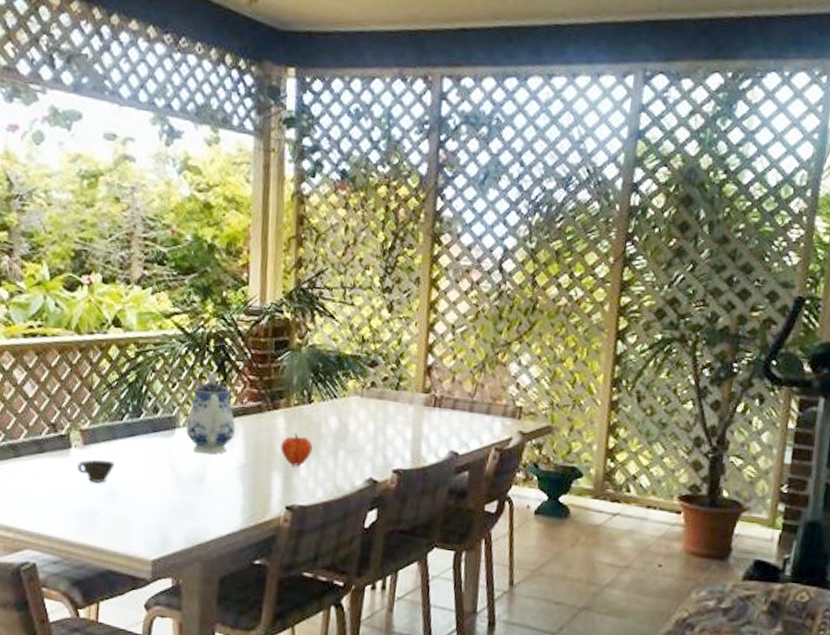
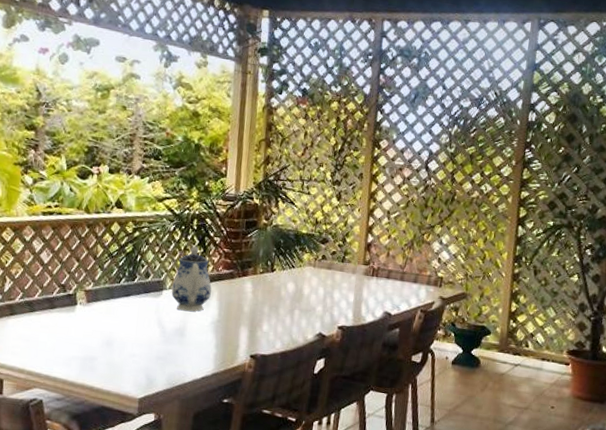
cup: present [77,459,115,483] -> none [81,314,112,334]
fruit: present [281,433,313,467] -> none [248,295,274,323]

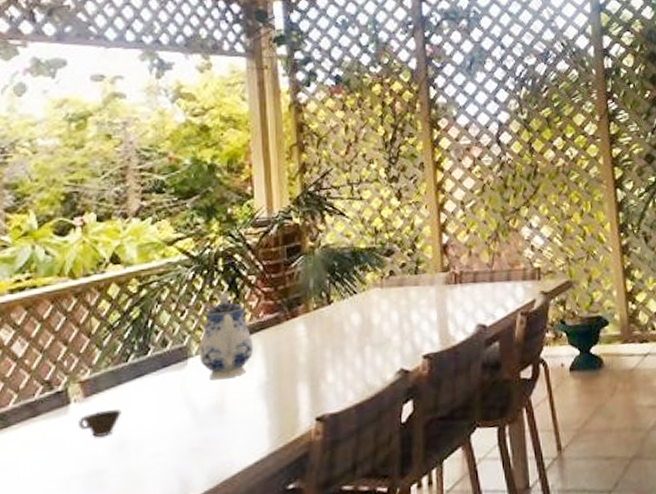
cup: none [81,314,112,334] -> present [78,409,122,437]

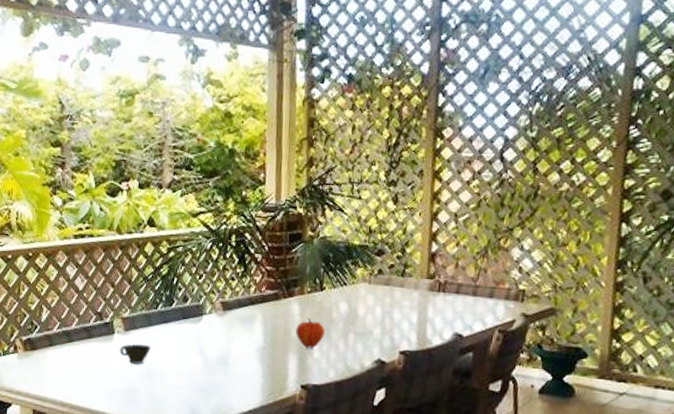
teapot: present [199,293,253,380] -> none [211,265,255,338]
fruit: none [304,338,338,373] -> present [296,318,325,349]

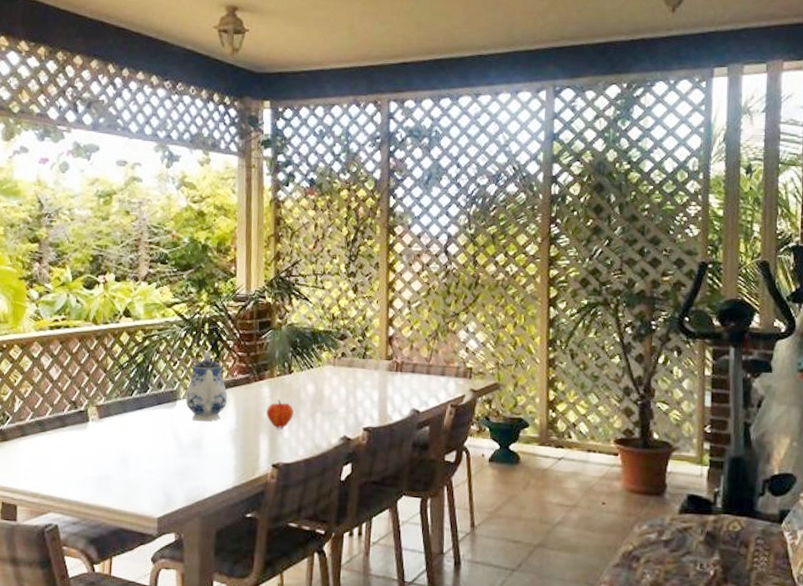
cup: present [120,343,151,364] -> none [94,430,126,451]
teapot: none [211,265,255,338] -> present [185,352,227,422]

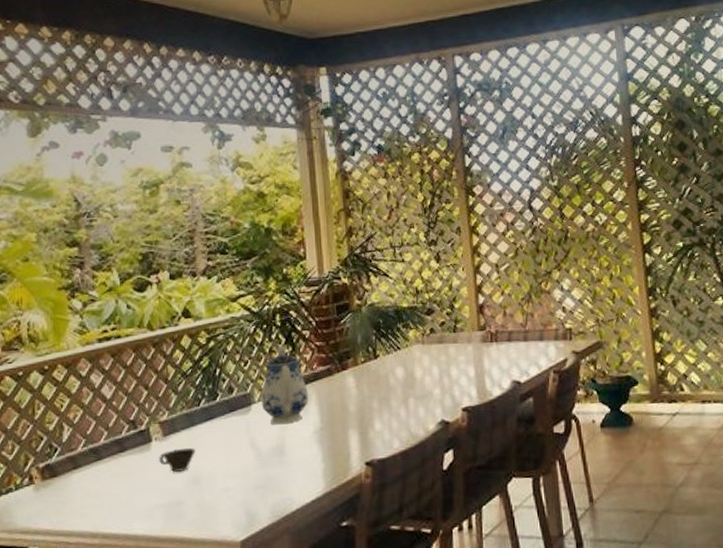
cup: none [94,430,126,451] -> present [159,448,195,472]
fruit: present [266,400,294,429] -> none [354,389,384,422]

